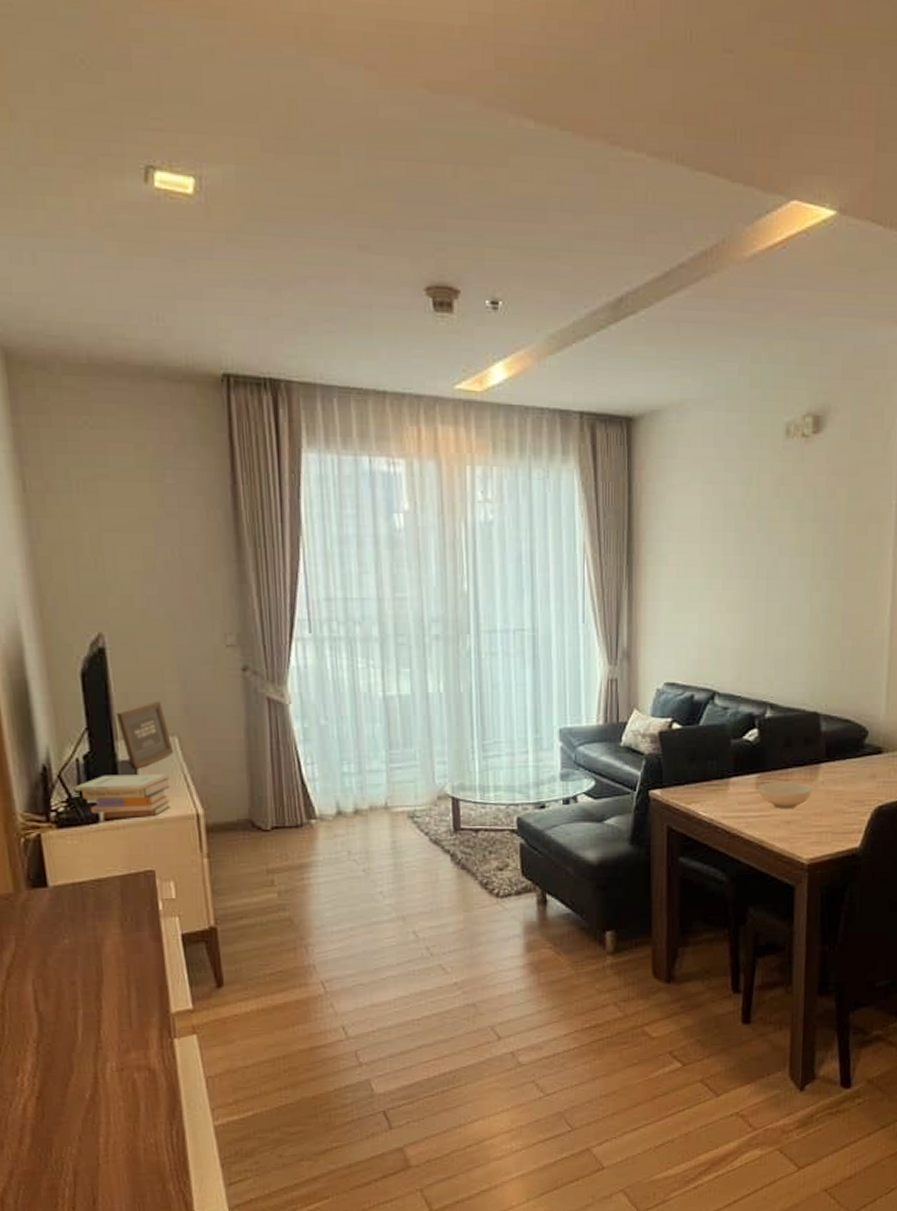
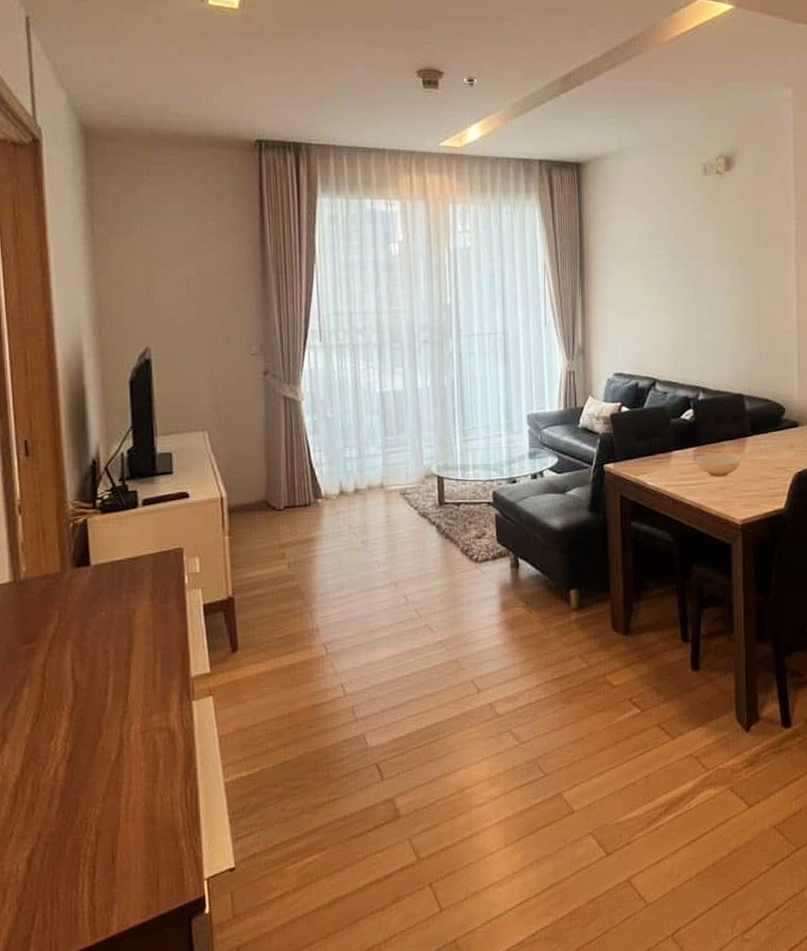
books: present [73,774,170,819] -> none [117,464,199,505]
picture frame: present [116,701,174,772] -> none [157,402,204,463]

